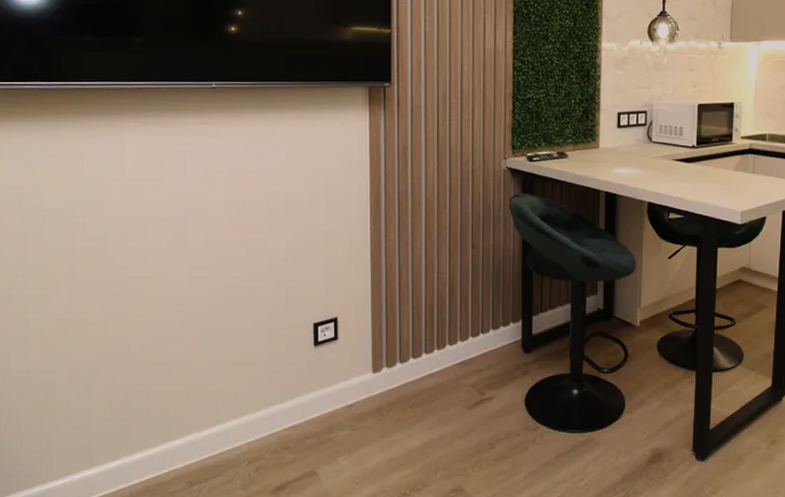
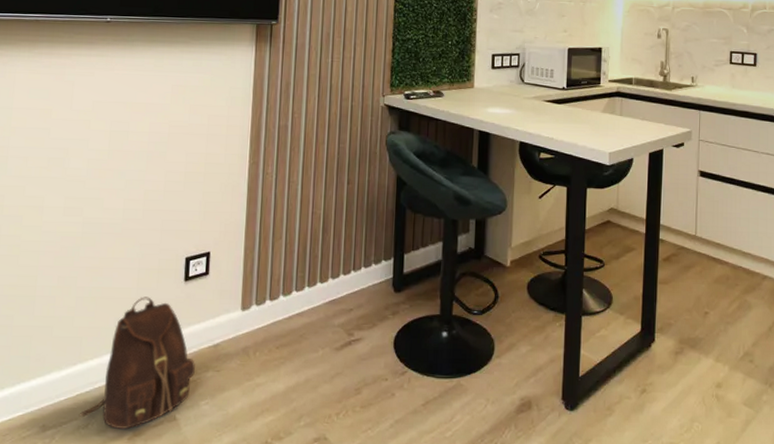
backpack: none [222,361,331,484] -> present [79,296,195,430]

